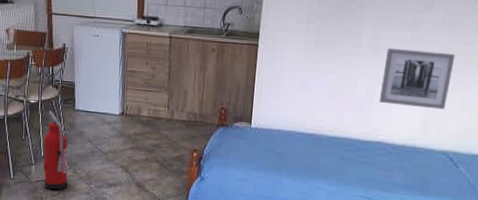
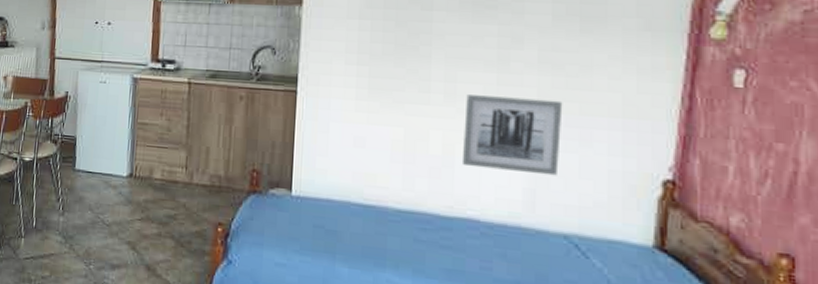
fire extinguisher: present [43,110,68,191] -> none [34,170,64,271]

